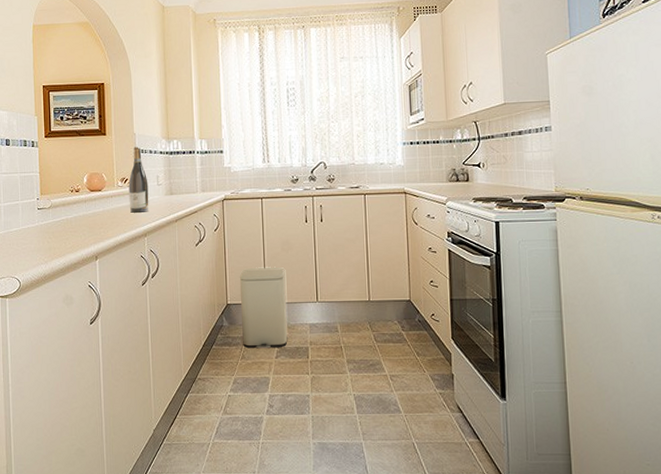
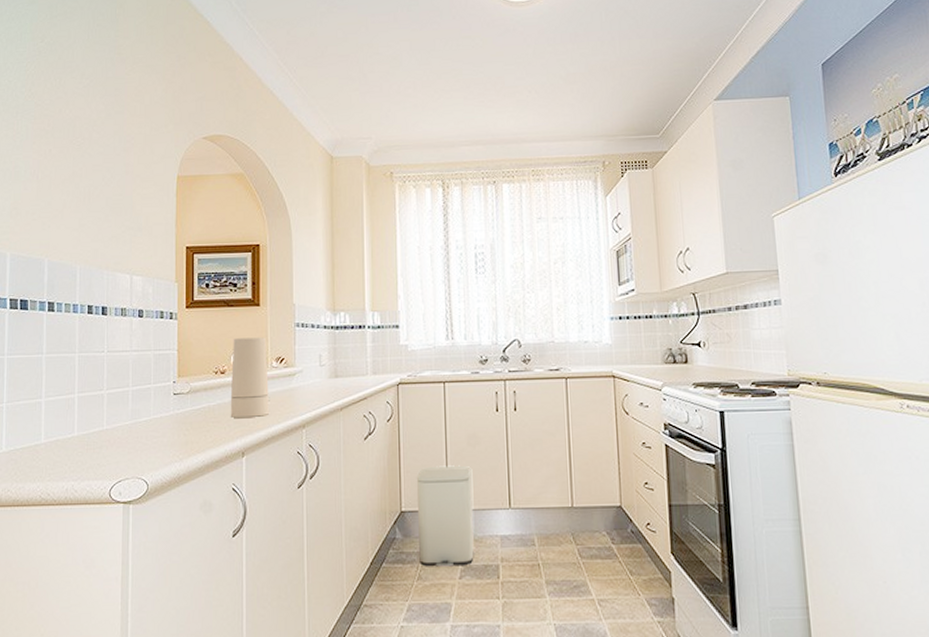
canister: none [84,161,116,228] -> present [231,337,269,418]
wine bottle: present [128,147,149,213] -> none [285,320,309,399]

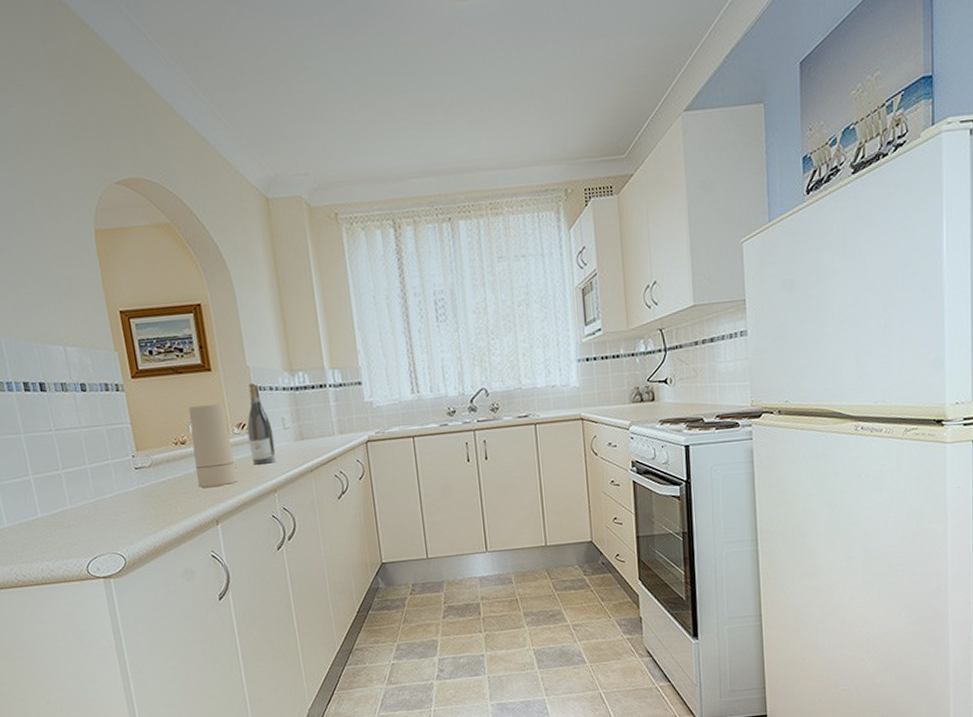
wine bottle: none [285,320,309,399] -> present [246,383,277,465]
pedal bin: present [416,466,474,567] -> none [393,516,456,610]

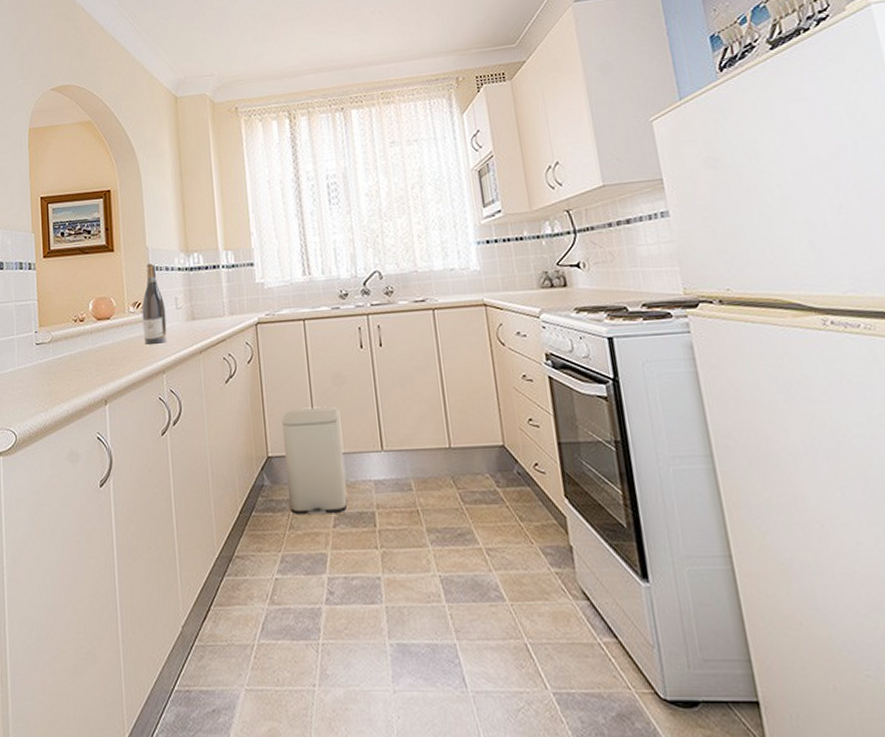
canister: present [188,403,238,488] -> none [90,283,129,365]
pedal bin: none [393,516,456,610] -> present [281,407,348,515]

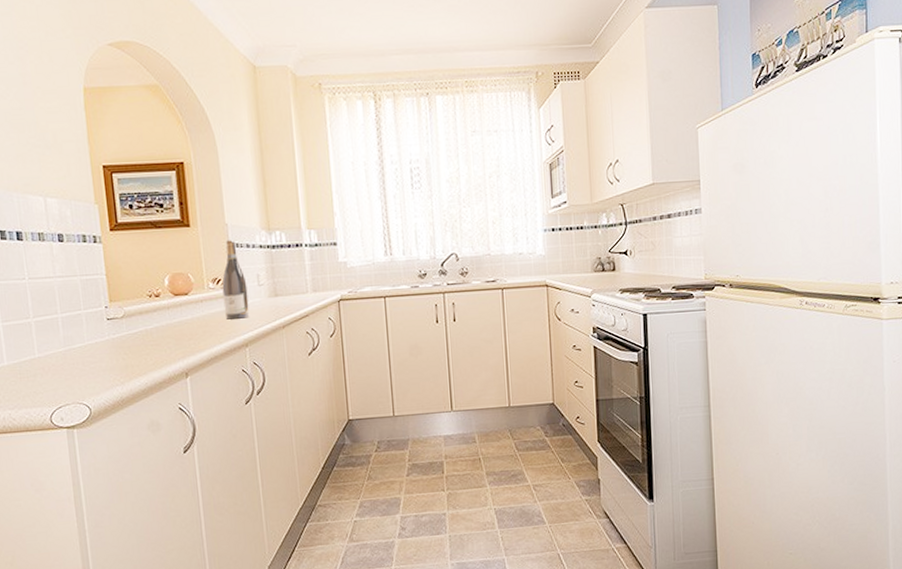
pedal bin: present [281,407,348,515] -> none [361,375,420,467]

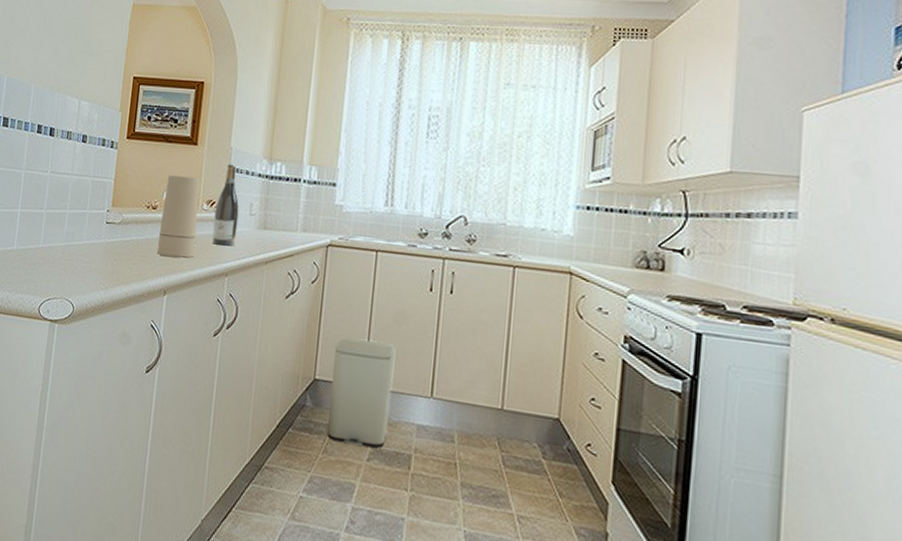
canister: none [164,259,210,340] -> present [157,175,200,258]
pedal bin: none [361,375,420,467] -> present [327,338,395,448]

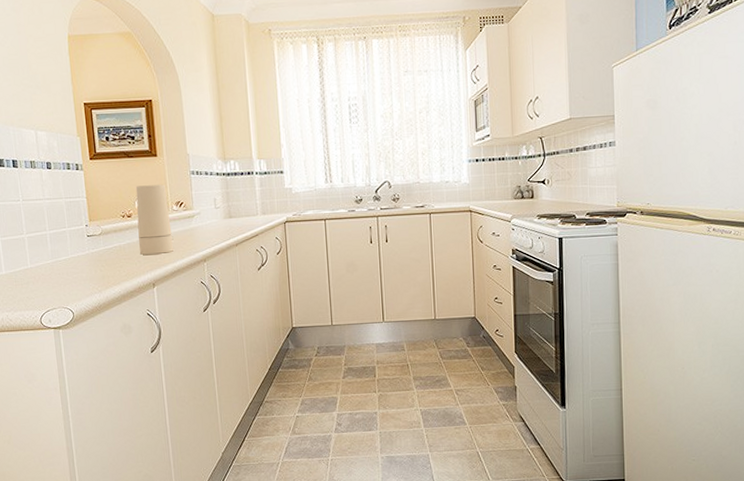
wine bottle: present [212,164,239,247] -> none [184,168,208,238]
pedal bin: present [327,338,395,448] -> none [304,289,355,370]

